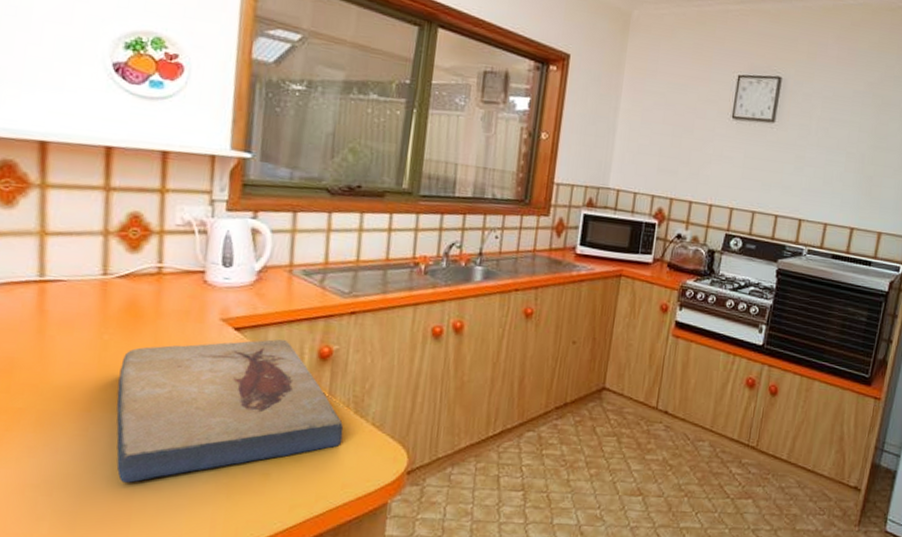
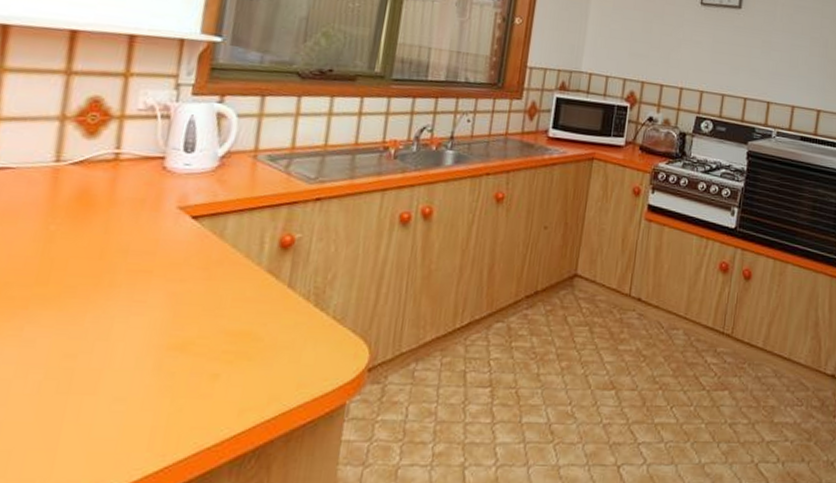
fish fossil: present [116,339,344,483] -> none [51,228,302,388]

